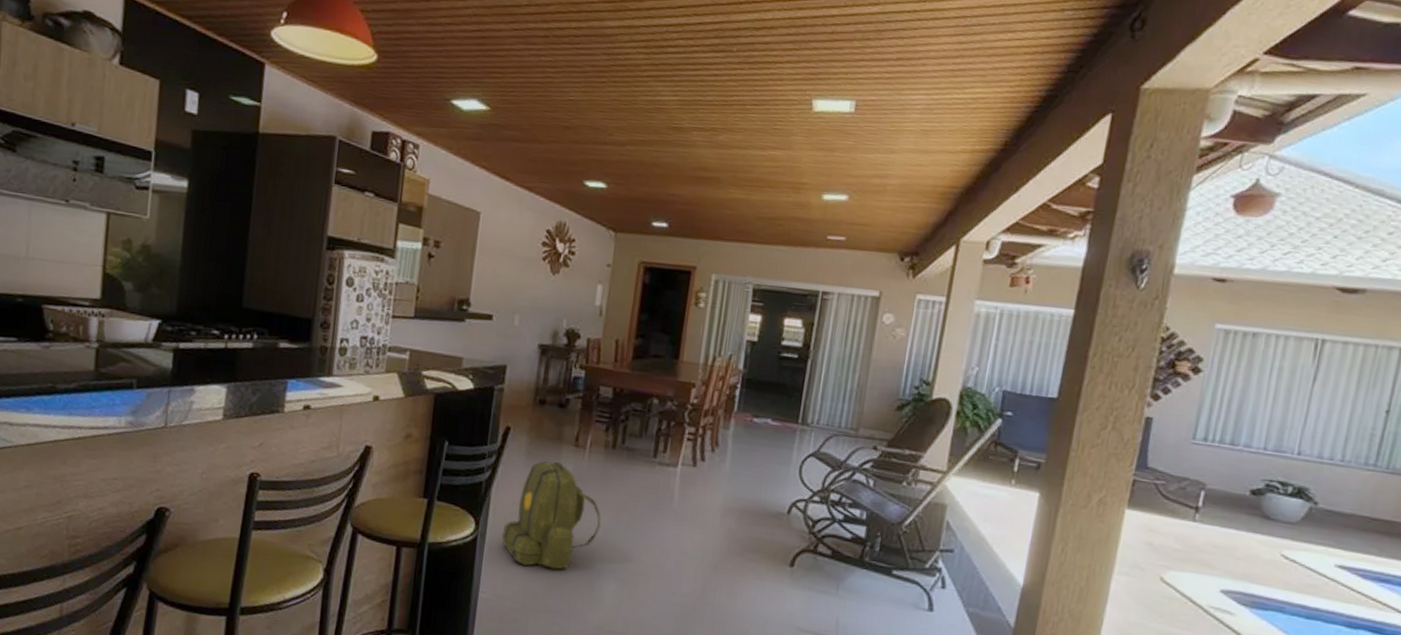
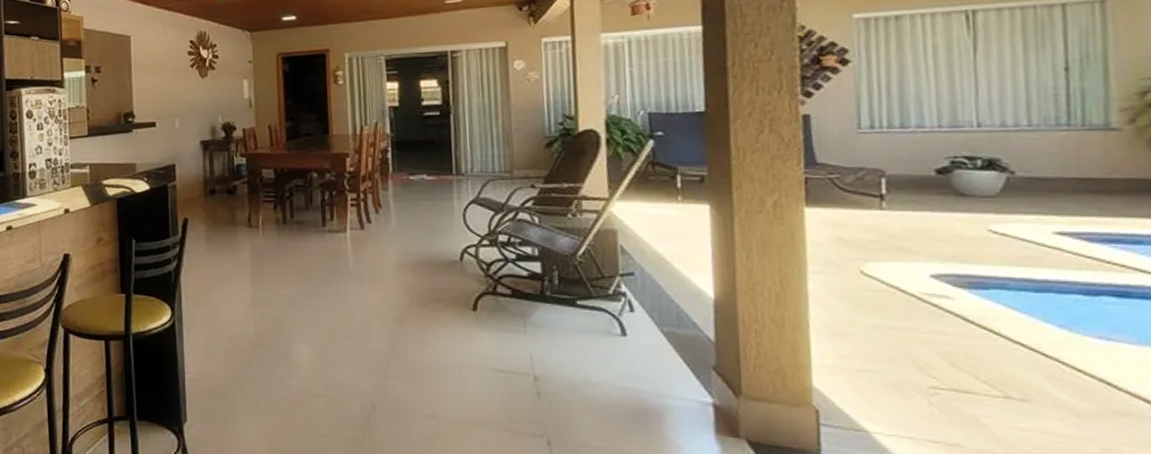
backpack: present [501,461,601,570] -> none [196,243,286,343]

